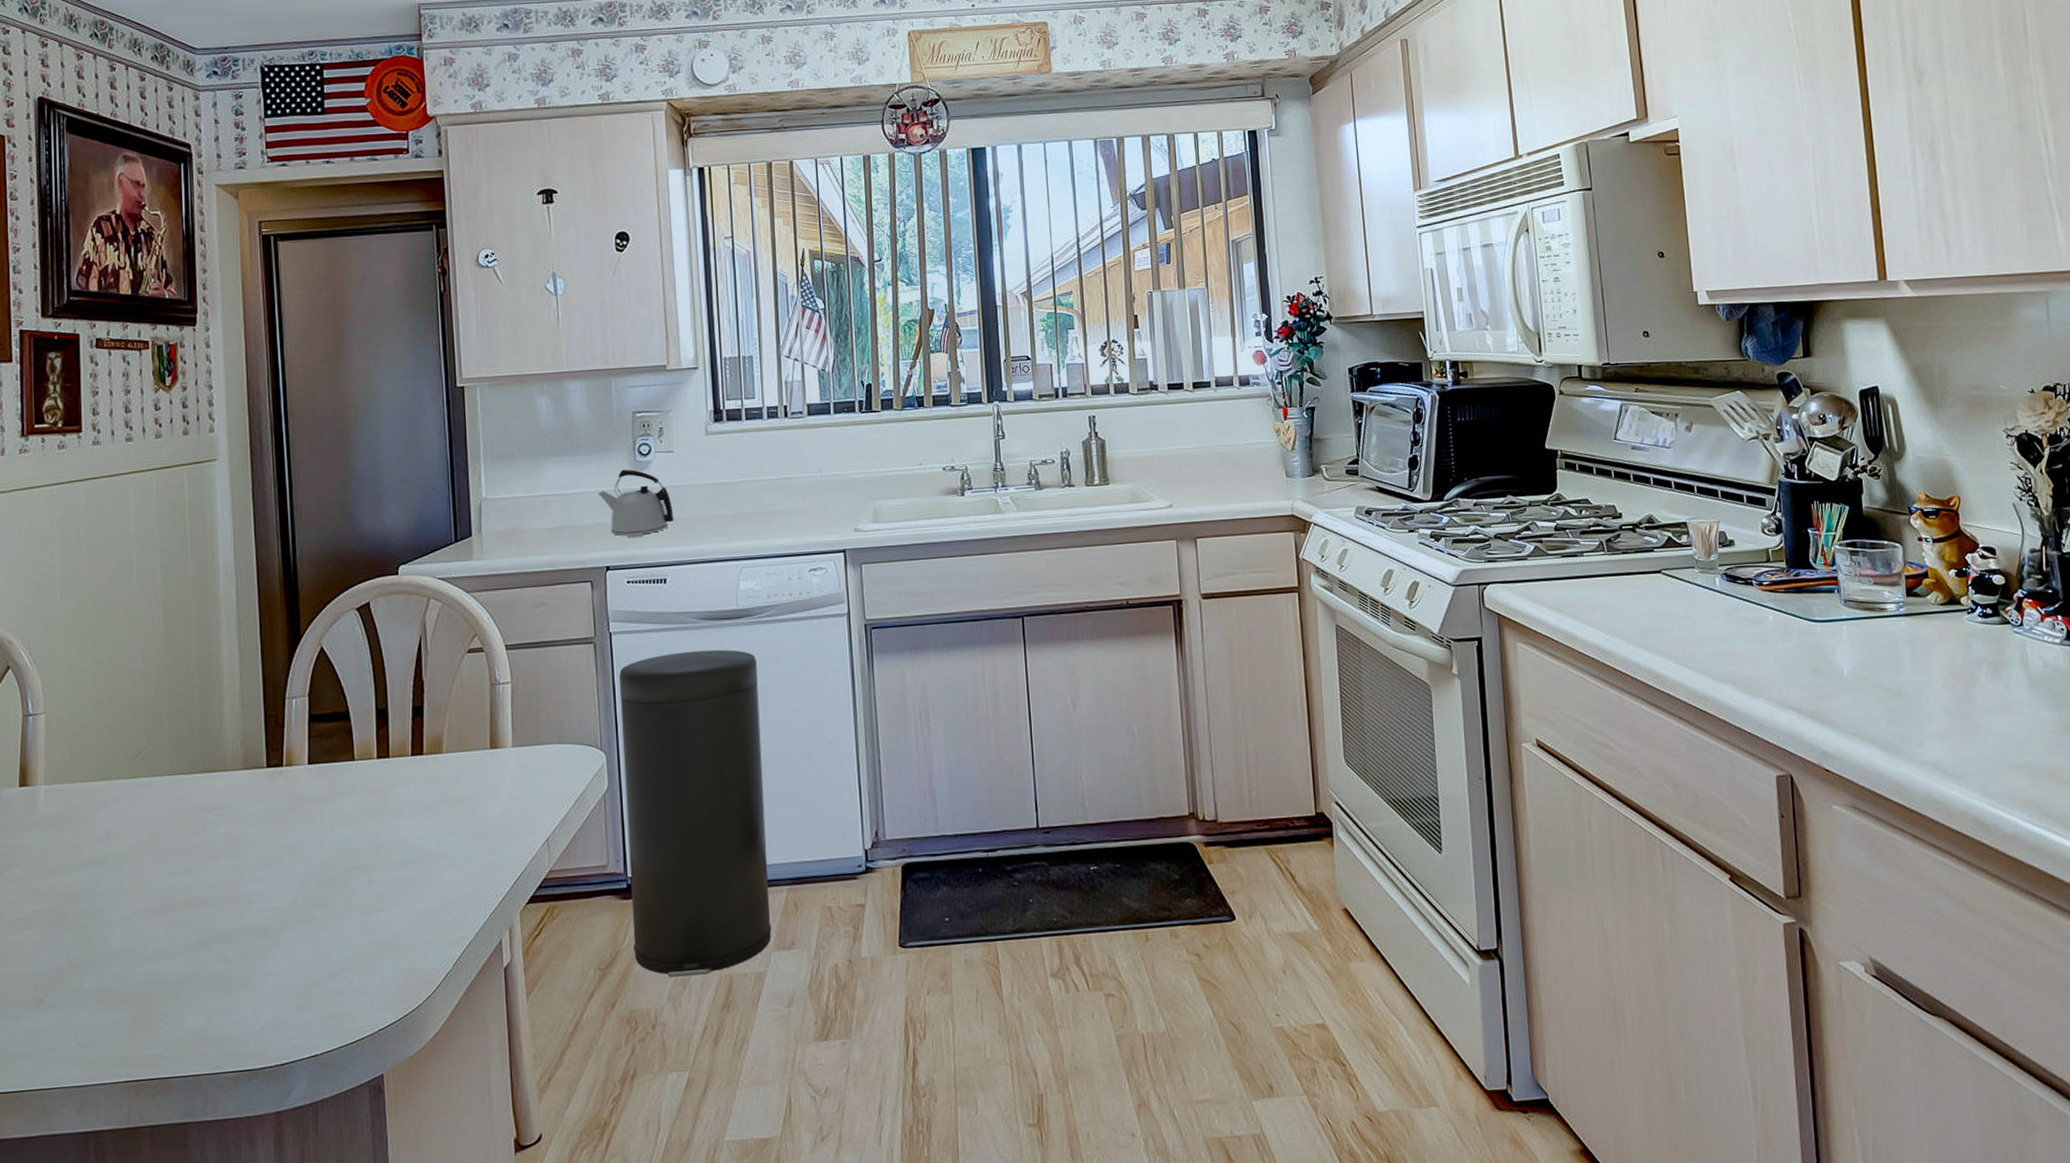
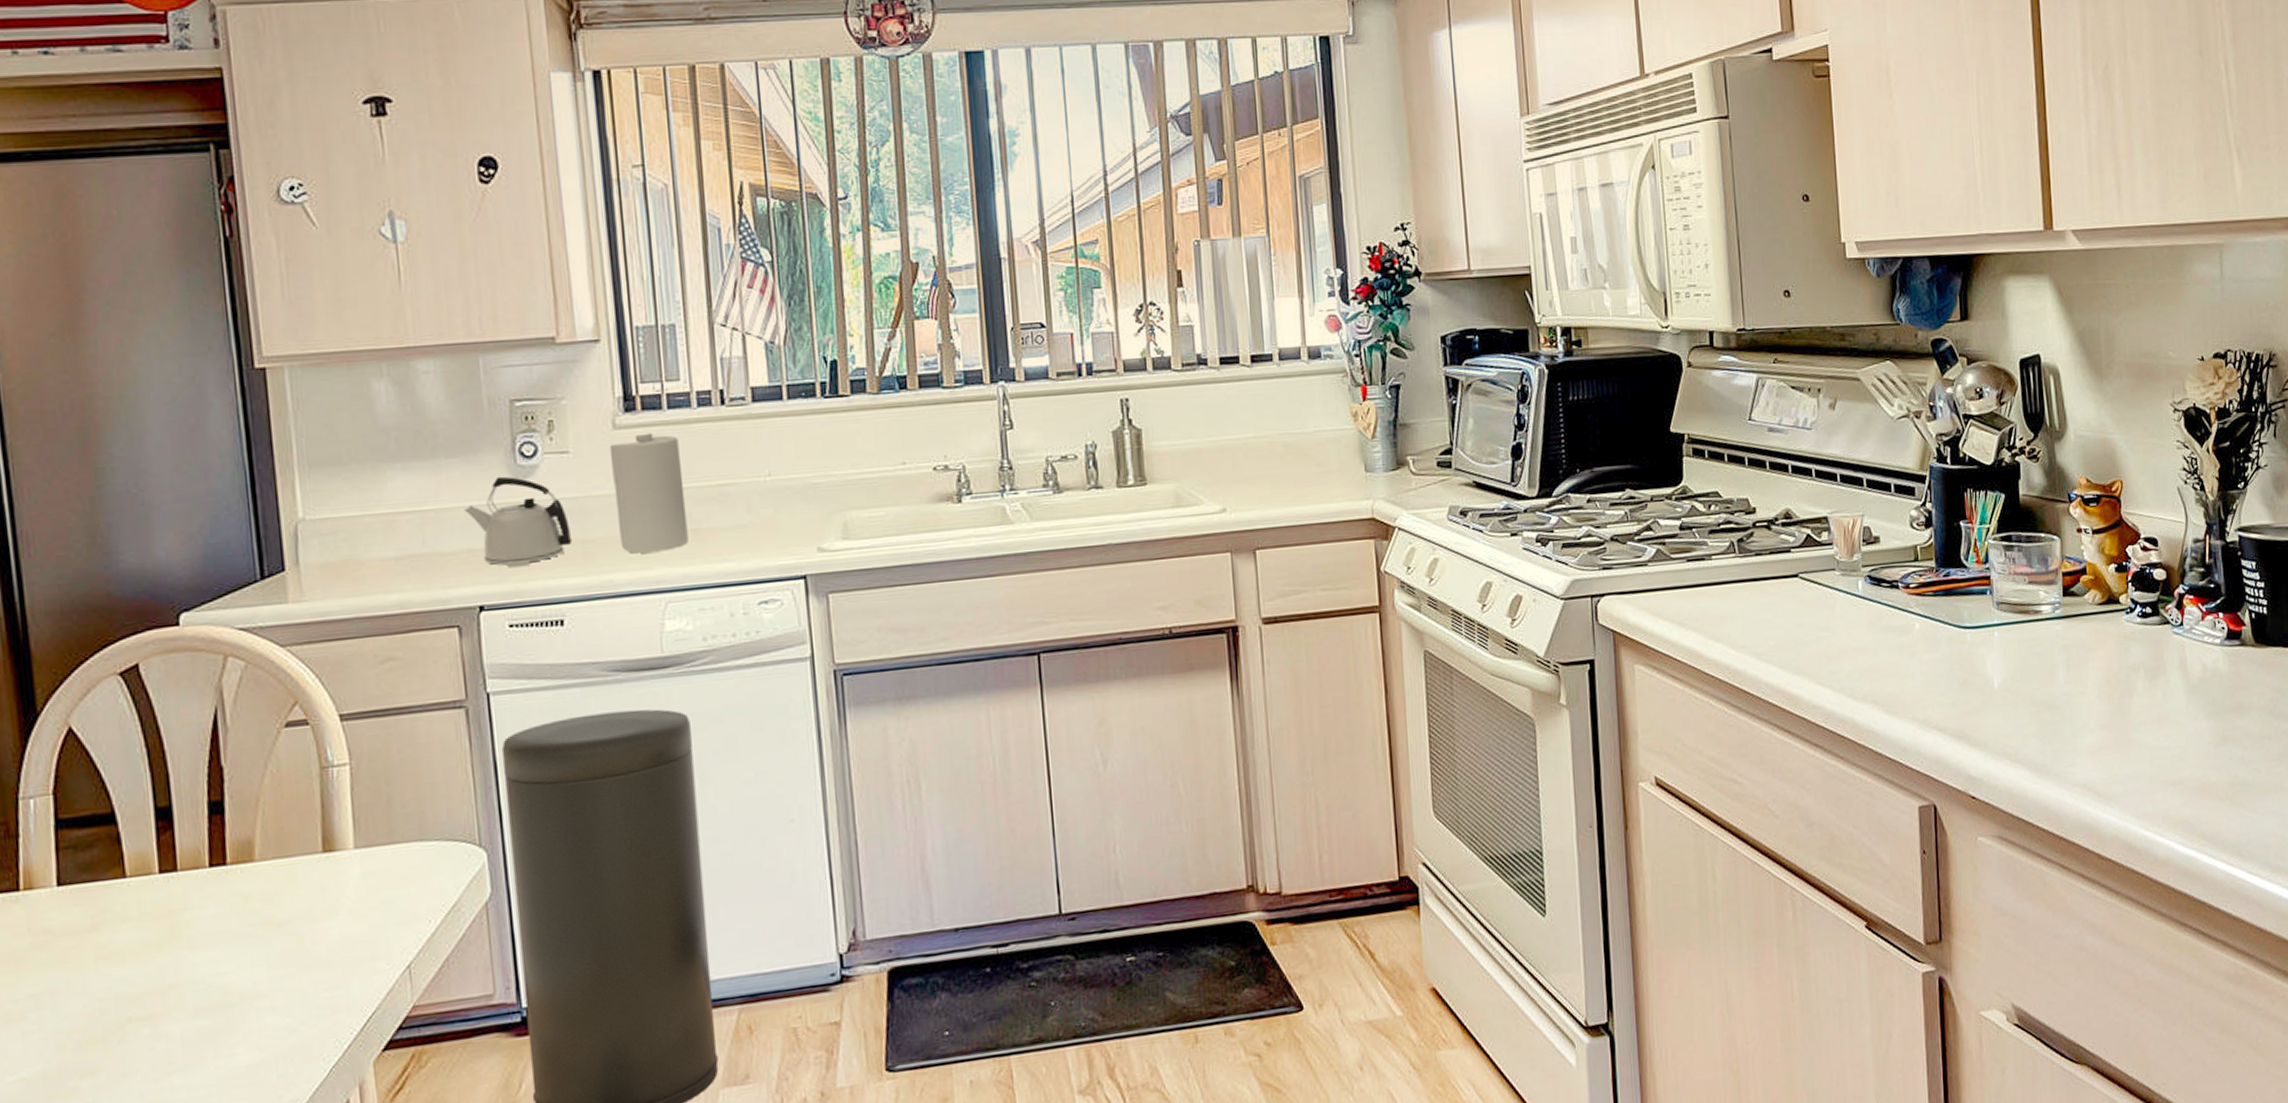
paper towel holder: none [702,438,759,530] -> present [609,433,689,554]

